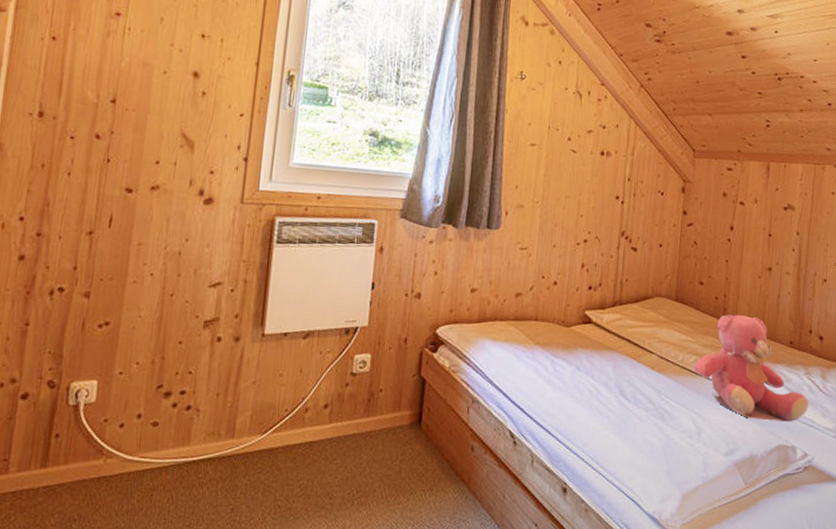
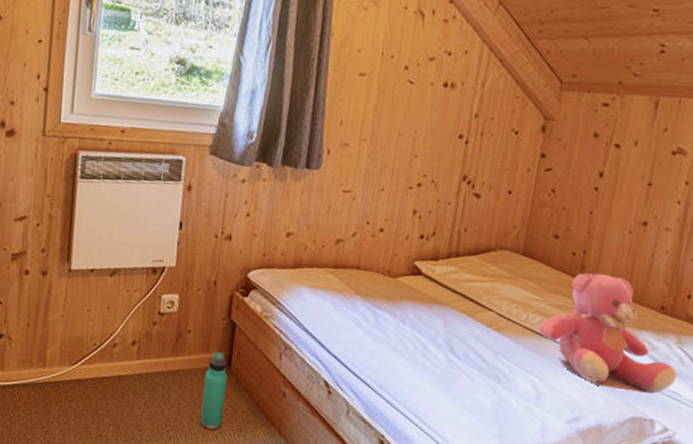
thermos bottle: none [391,409,418,492] -> present [200,351,228,430]

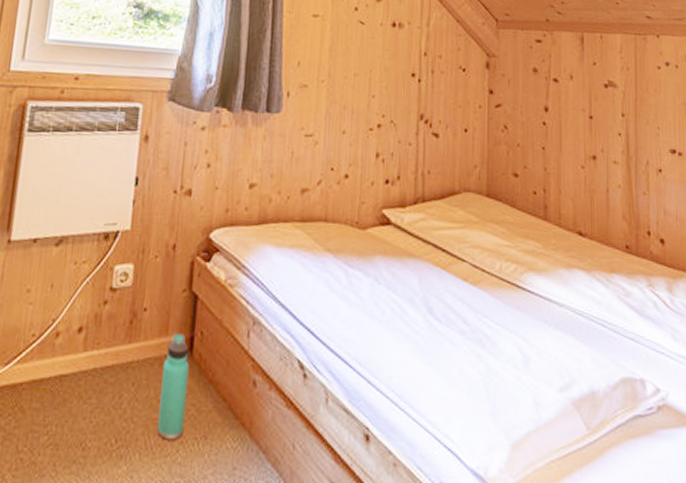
teddy bear: present [539,272,677,394] -> none [515,212,656,347]

